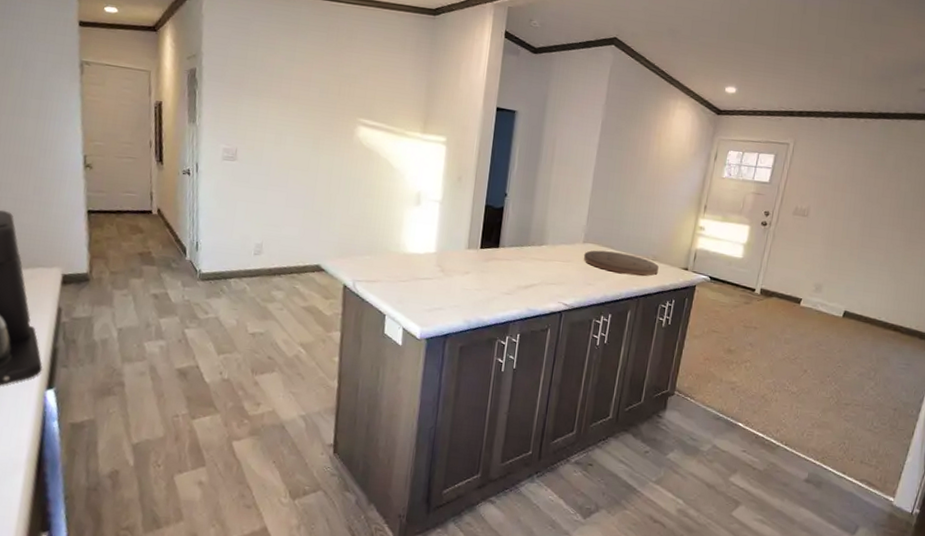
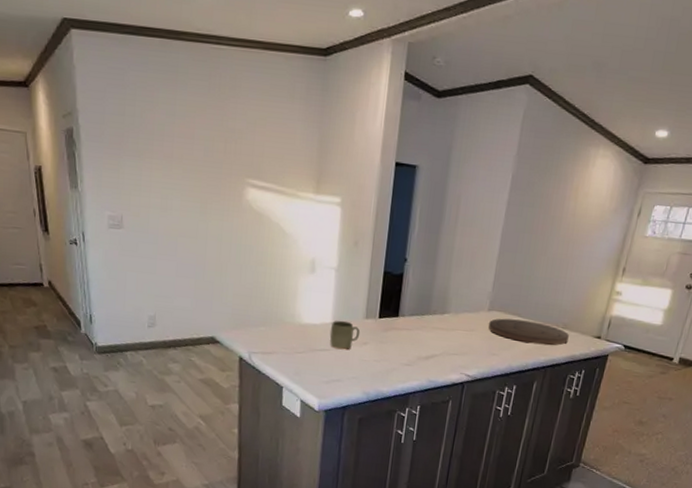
mug: none [432,250,463,279] -> present [329,320,361,350]

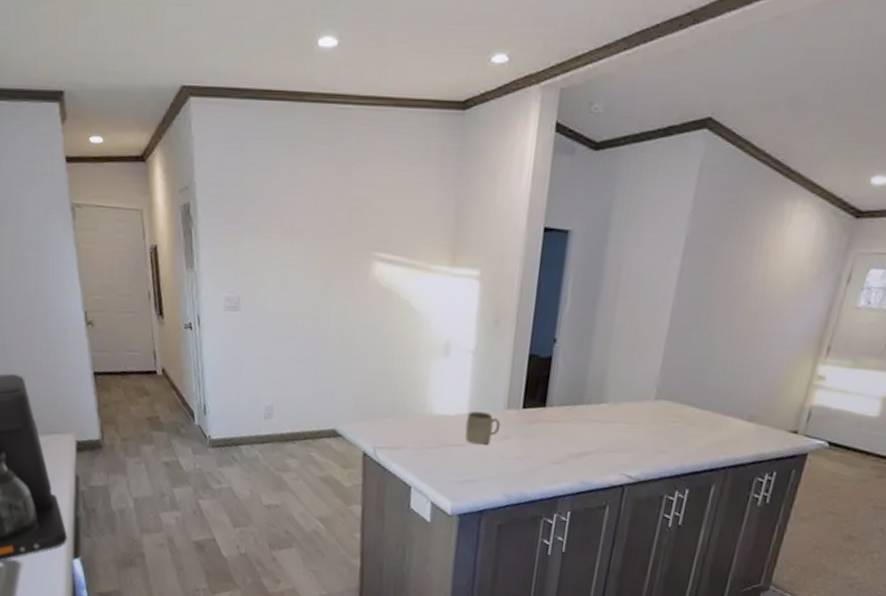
cutting board: present [488,318,569,346] -> none [655,408,757,442]

